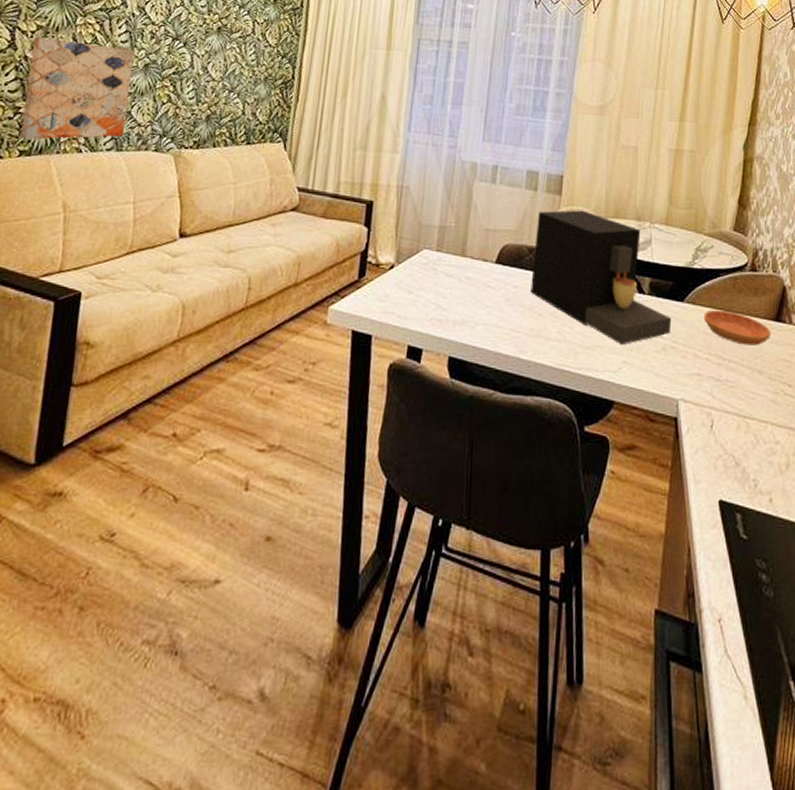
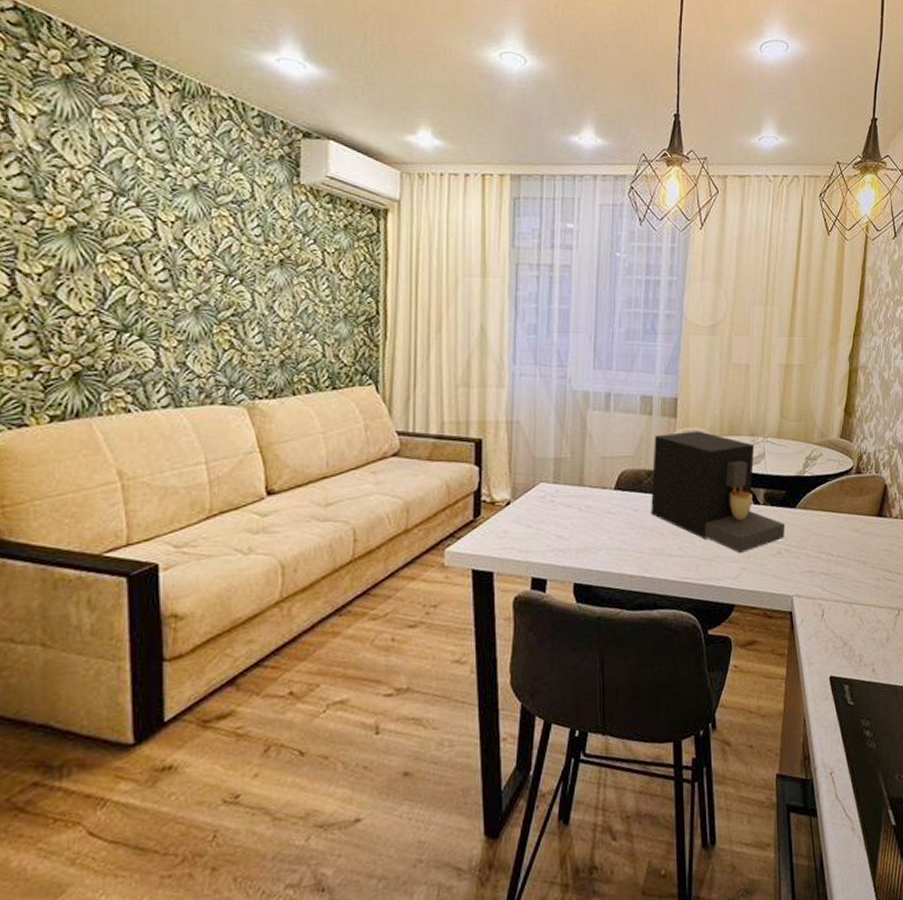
wall art: present [20,37,135,140] -> none [42,280,180,402]
saucer: present [704,309,770,346] -> none [814,511,873,541]

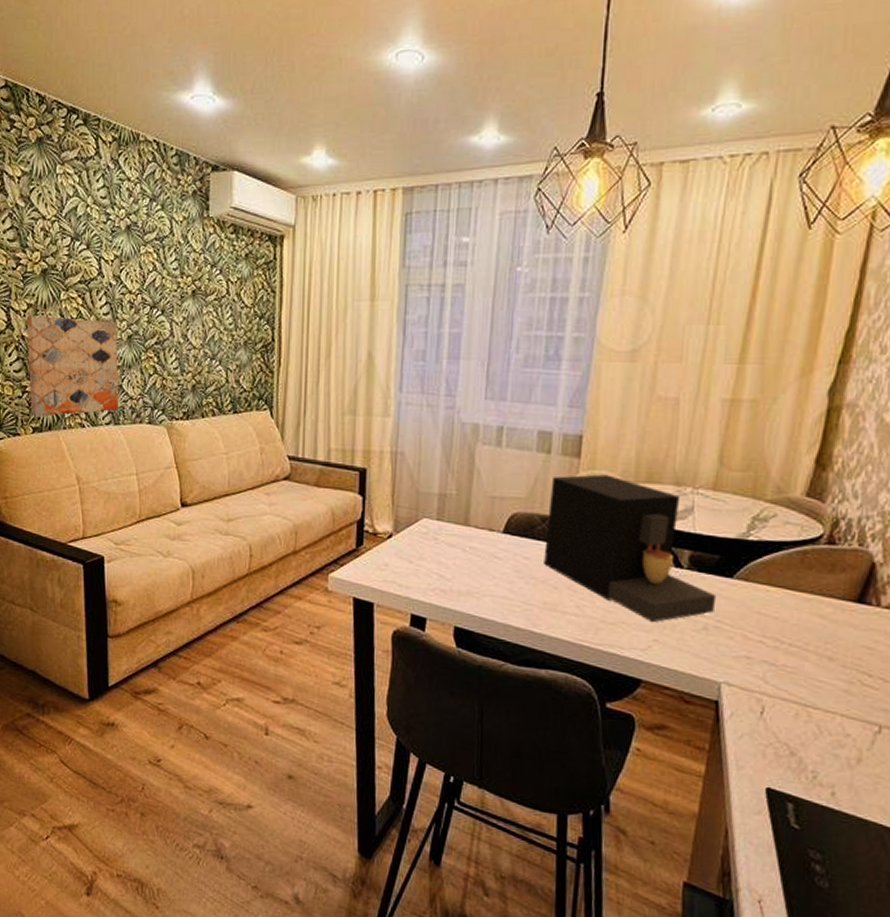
wall art: none [42,280,180,402] -> present [26,316,118,417]

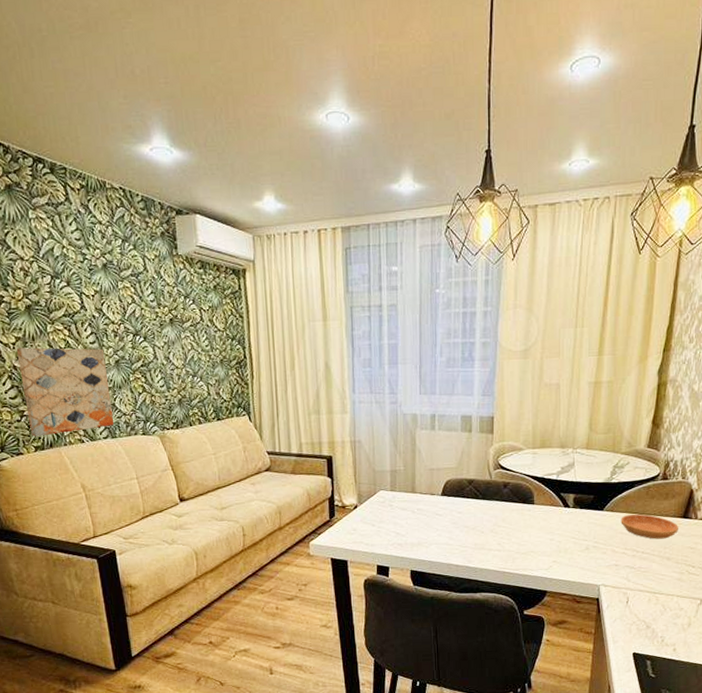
coffee maker: present [544,474,717,623] -> none [472,444,593,549]
saucer: none [758,587,849,630] -> present [621,513,678,539]

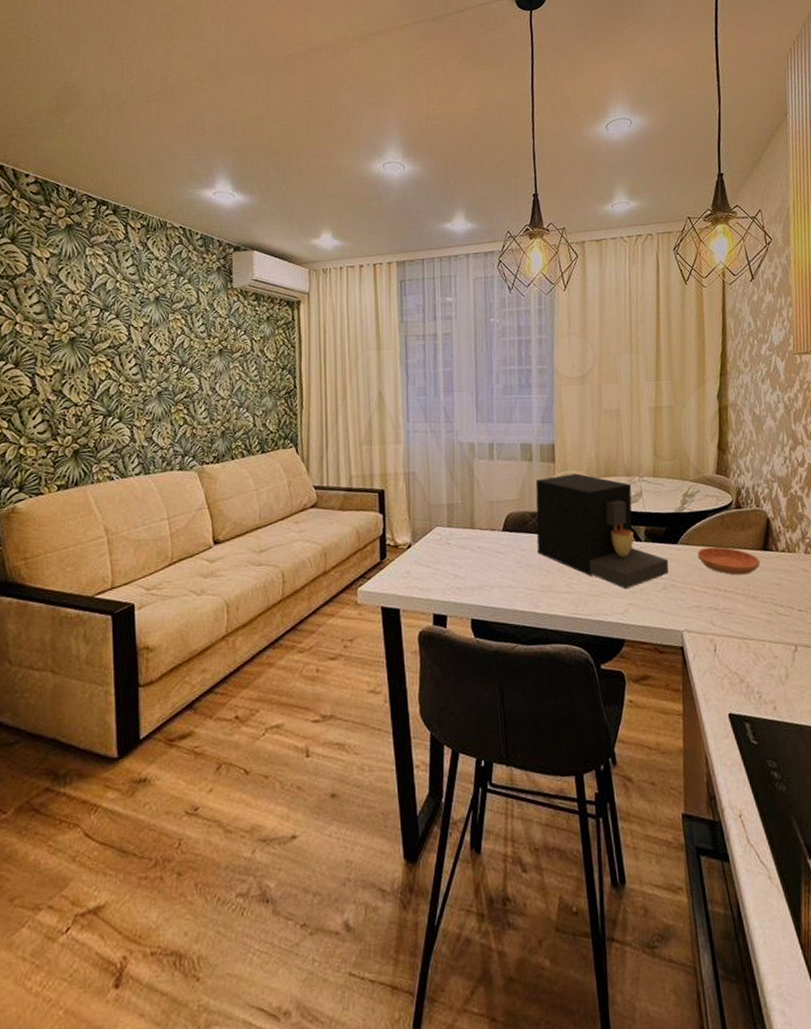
wall art: present [16,347,114,437] -> none [52,379,148,474]
coffee maker: none [472,444,593,549] -> present [535,473,669,590]

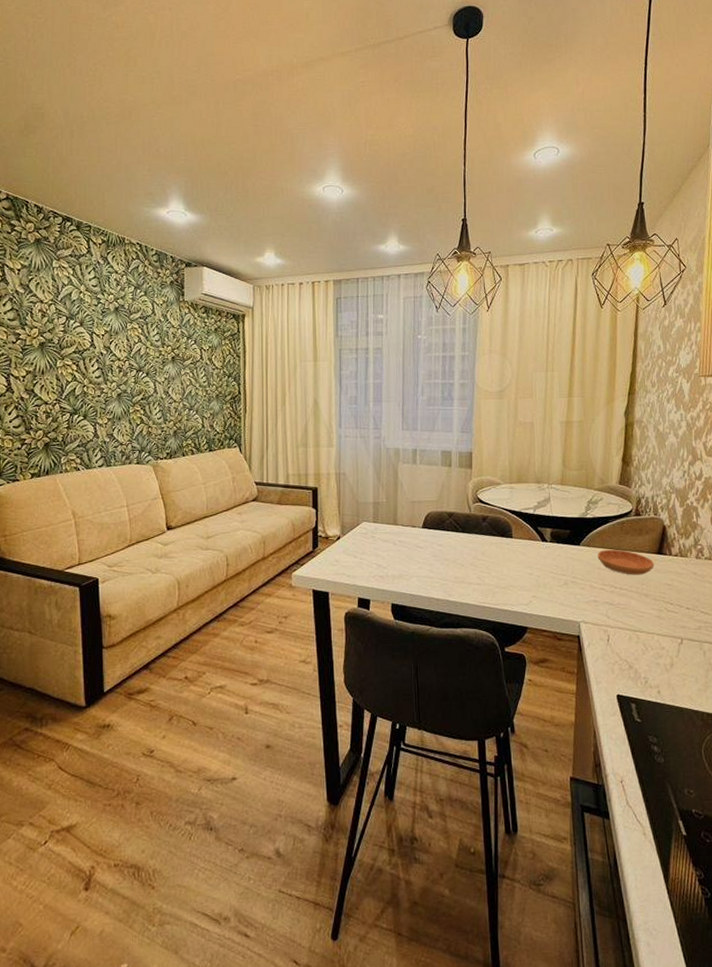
coffee maker: present [535,473,669,590] -> none [452,479,571,584]

